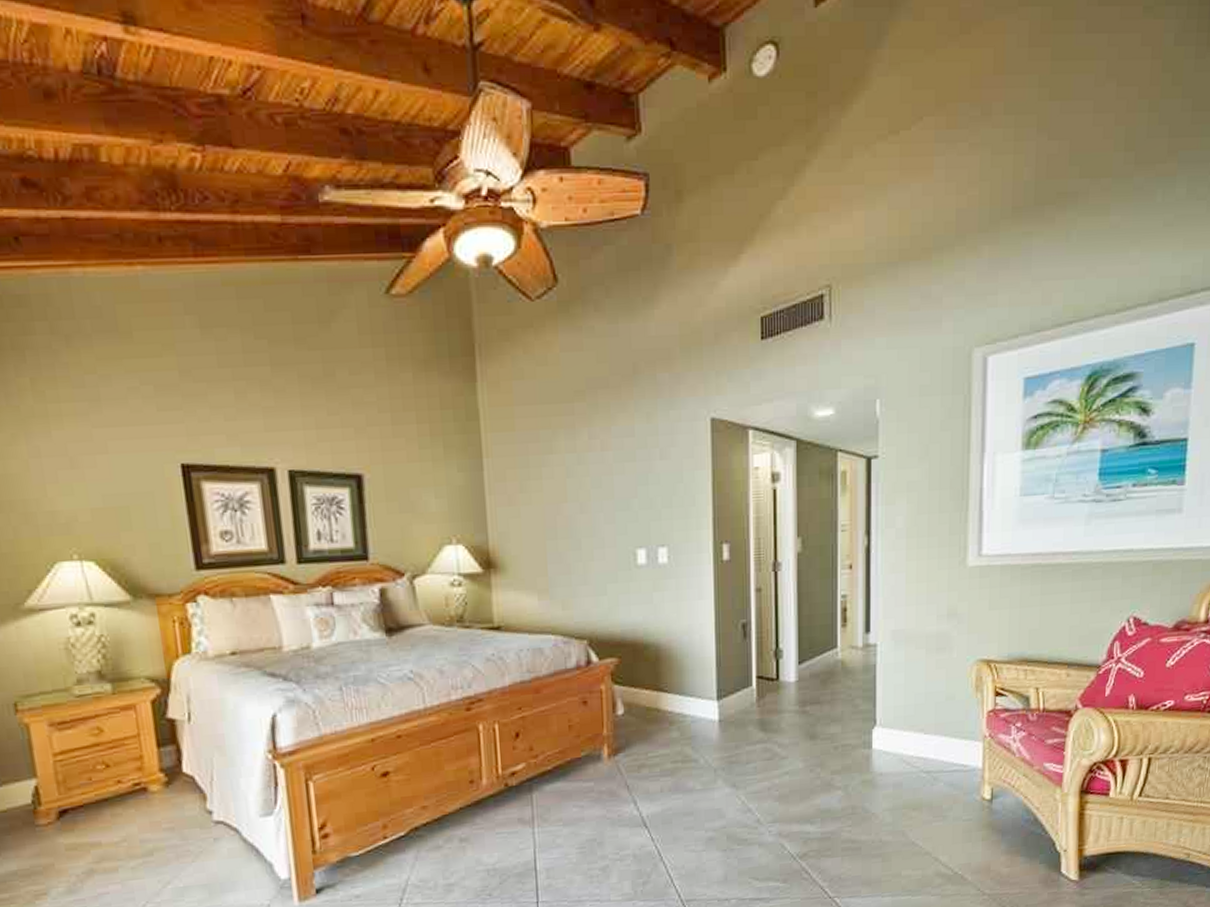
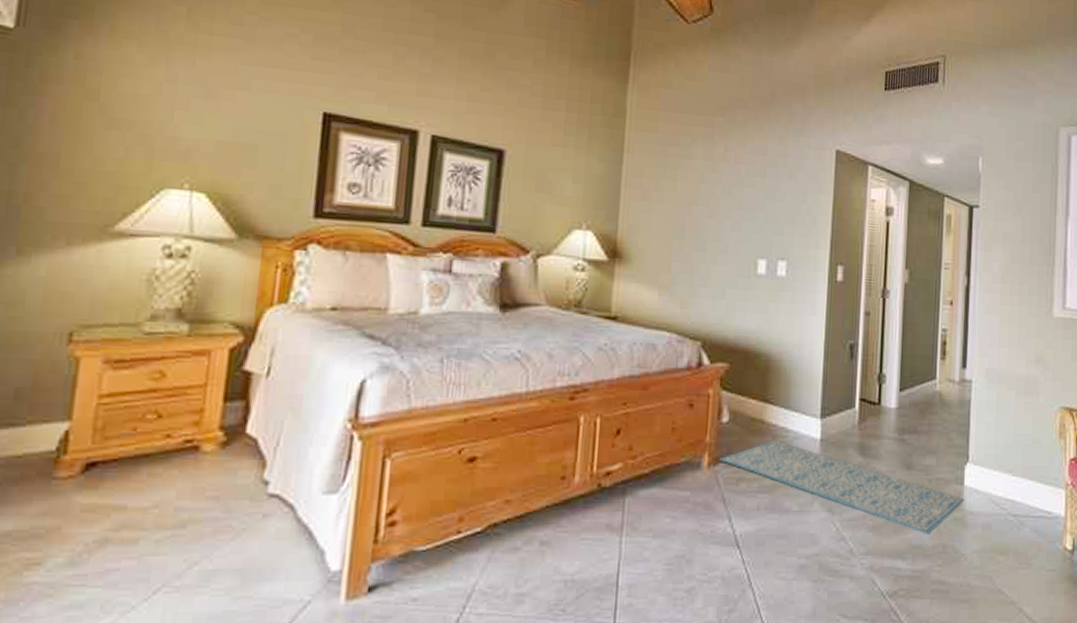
rug: none [619,725,874,799] -> present [719,439,965,535]

